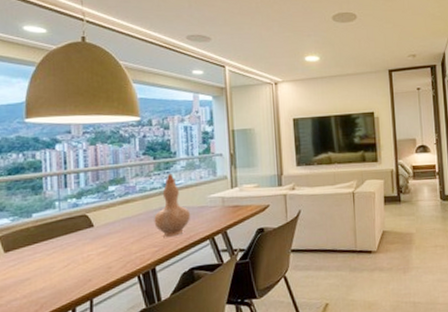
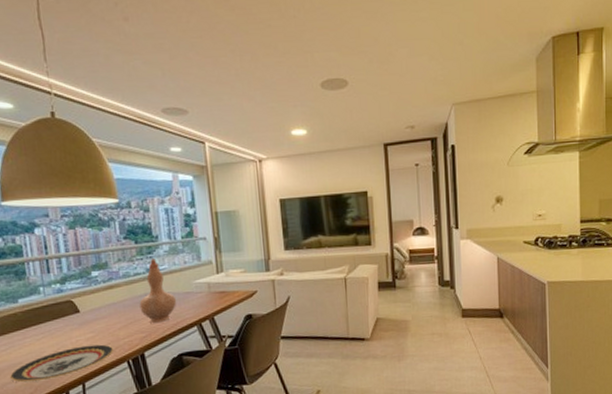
plate: none [15,259,125,300] -> present [9,344,114,383]

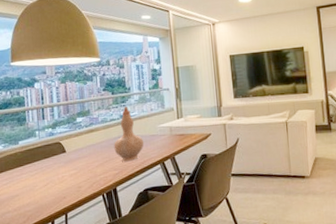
plate: present [9,344,114,383] -> none [8,180,92,212]

